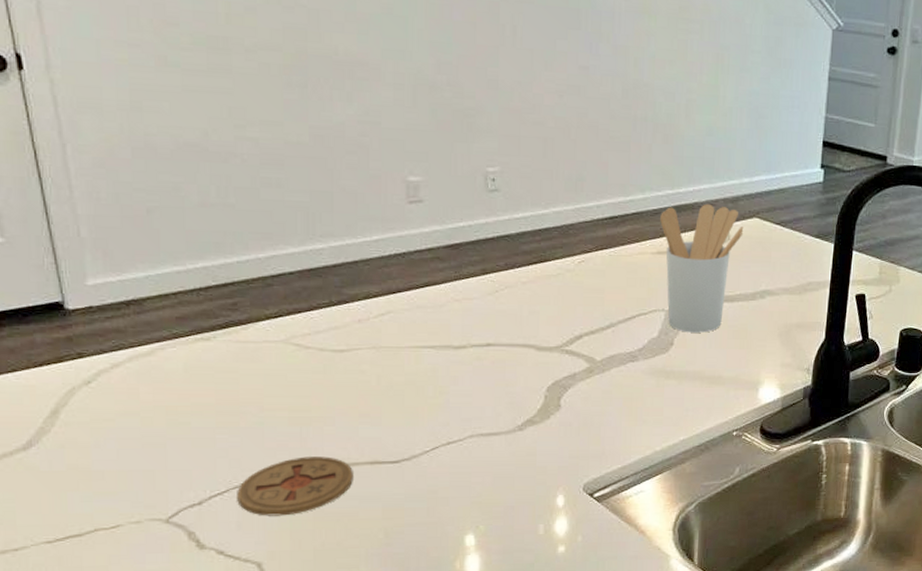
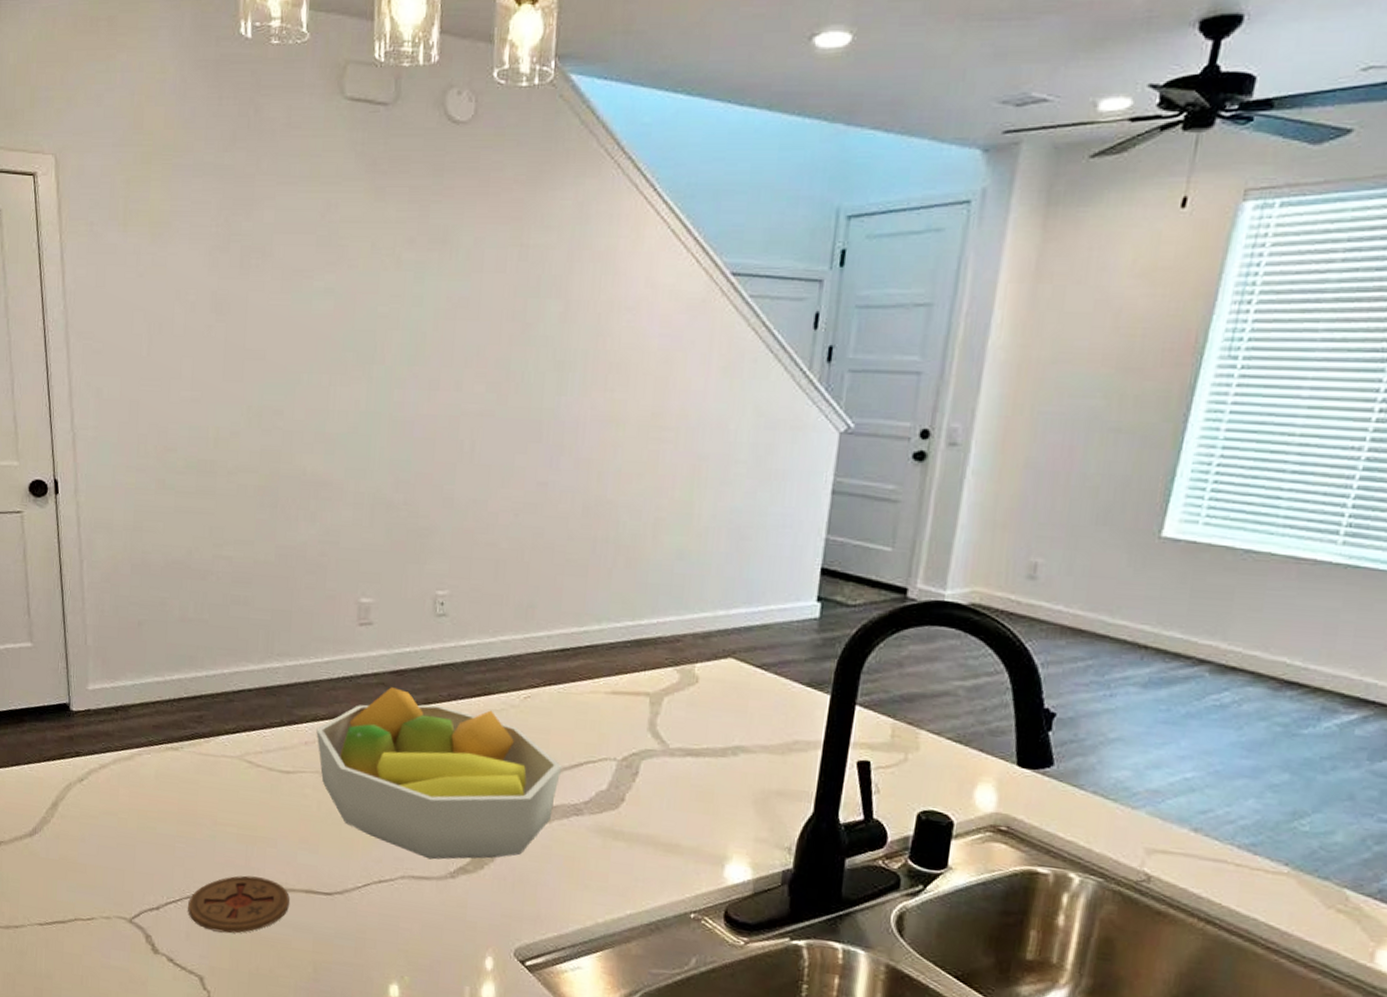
fruit bowl: none [370,261,617,416] -> present [316,687,562,860]
utensil holder: present [660,203,744,333] -> none [617,638,716,790]

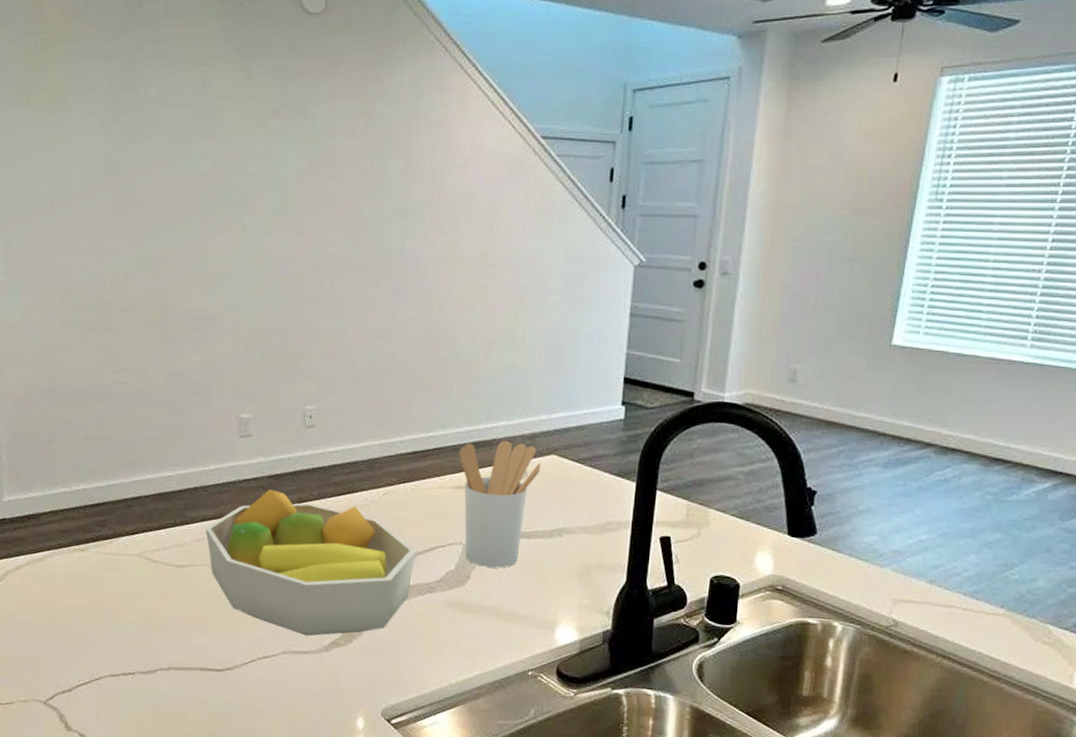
coaster: present [188,875,290,934] -> none [96,658,186,709]
utensil holder: none [617,638,716,790] -> present [459,440,541,568]

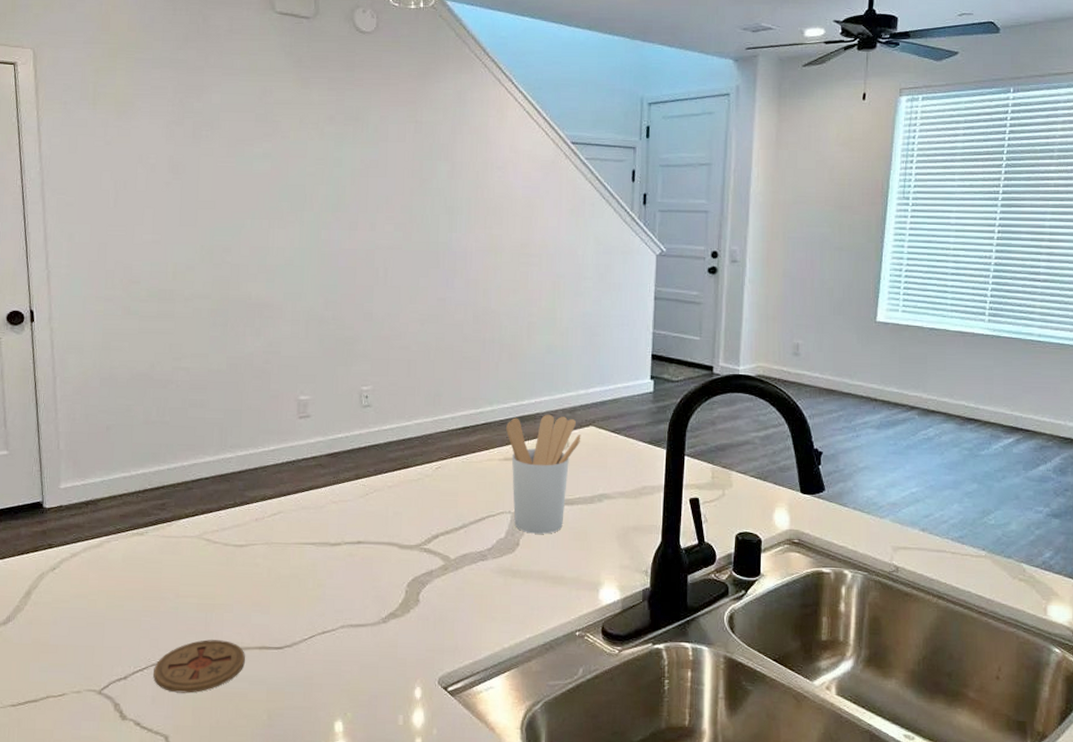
coaster: none [96,658,186,709] -> present [153,640,245,693]
fruit bowl: present [205,489,417,636] -> none [265,467,469,609]

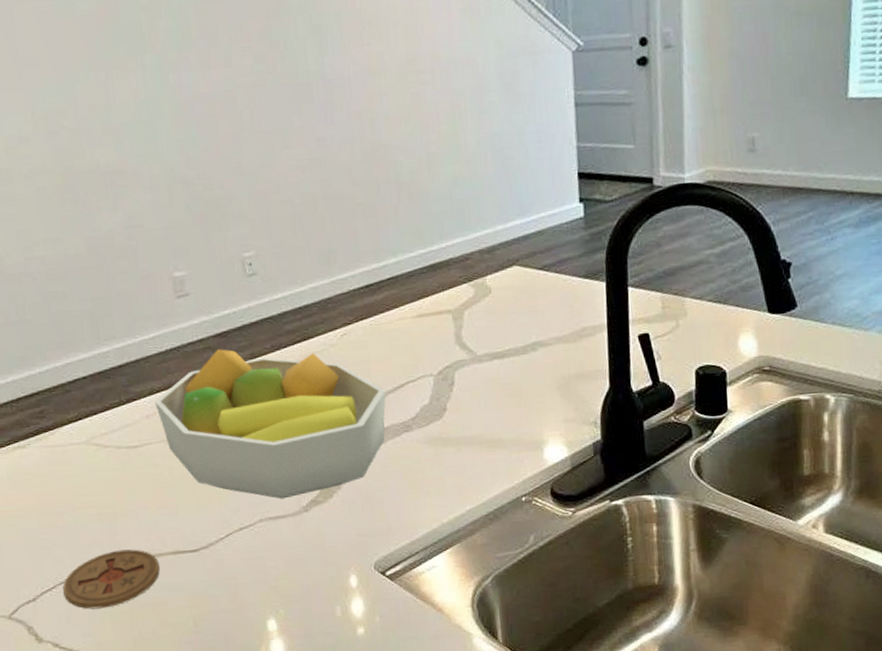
fruit bowl: none [265,467,469,609] -> present [155,349,387,499]
utensil holder: present [506,414,581,534] -> none [416,258,505,396]

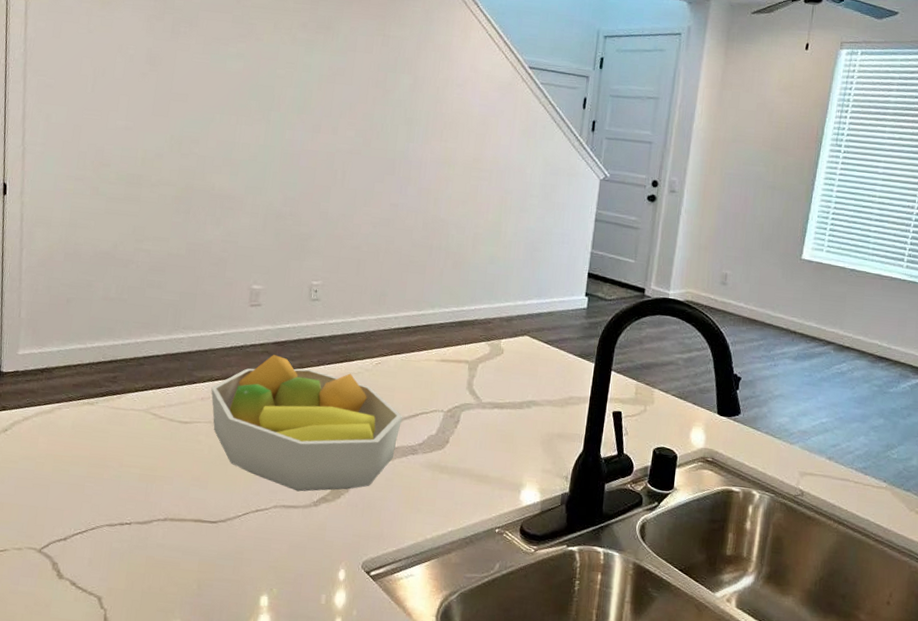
coaster: present [63,549,160,609] -> none [92,509,181,559]

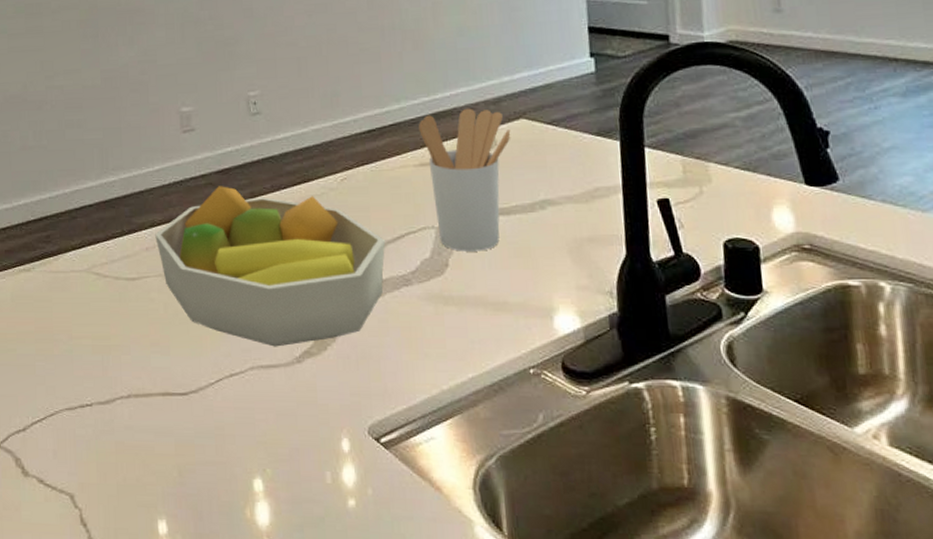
utensil holder: none [445,321,516,434] -> present [419,108,511,252]

